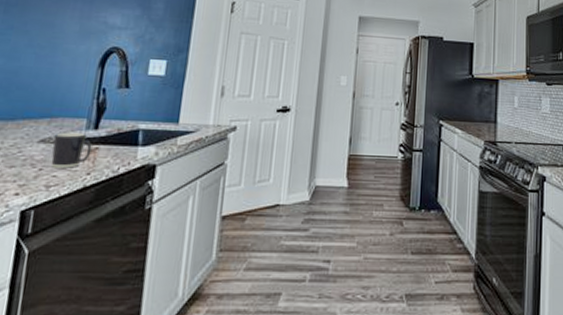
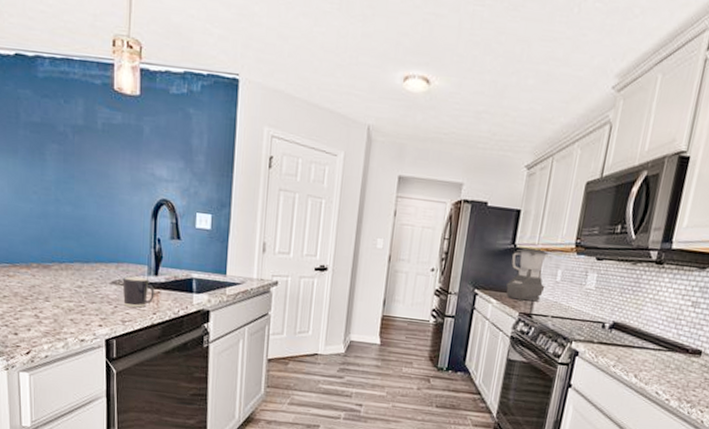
blender: none [469,78,505,130] -> present [506,248,548,302]

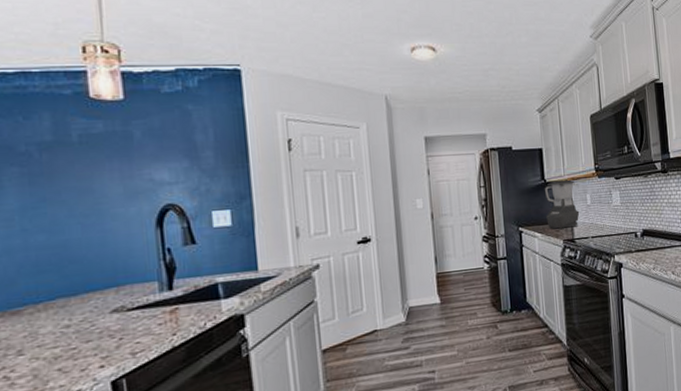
mug: present [122,276,155,308] -> none [126,295,172,335]

